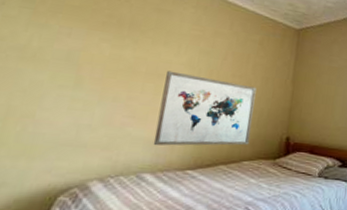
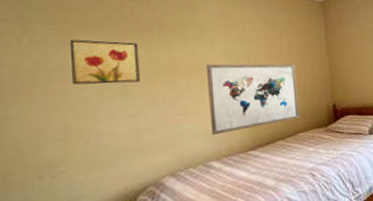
wall art: none [30,21,106,76] -> present [69,39,140,85]

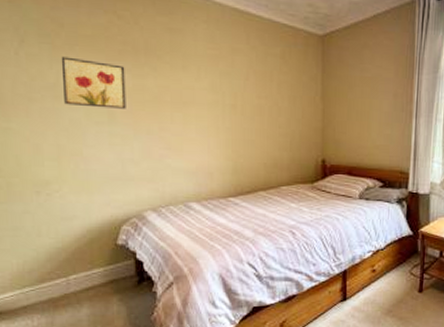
wall art: present [207,63,300,136] -> none [192,97,285,176]

